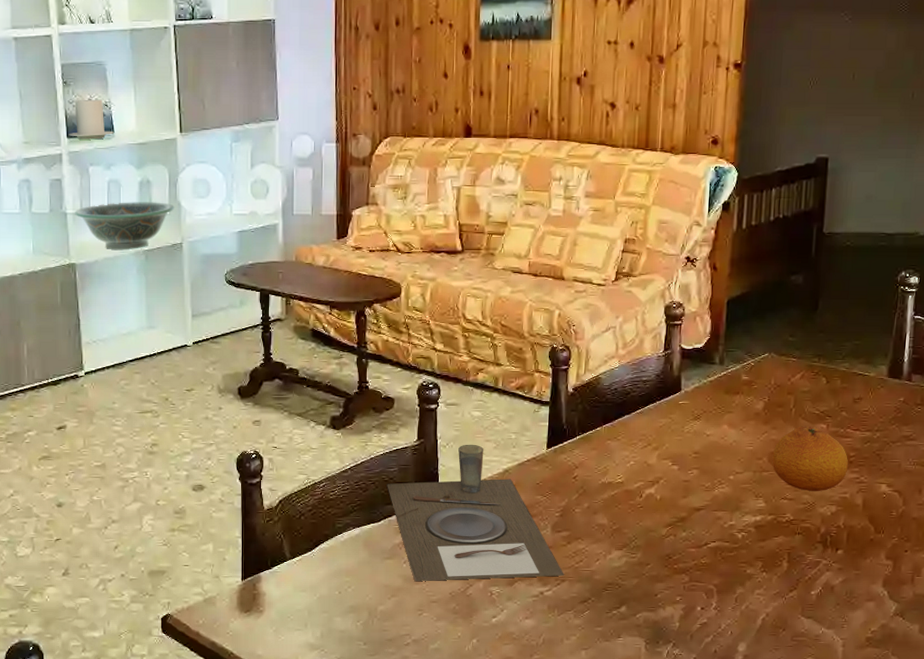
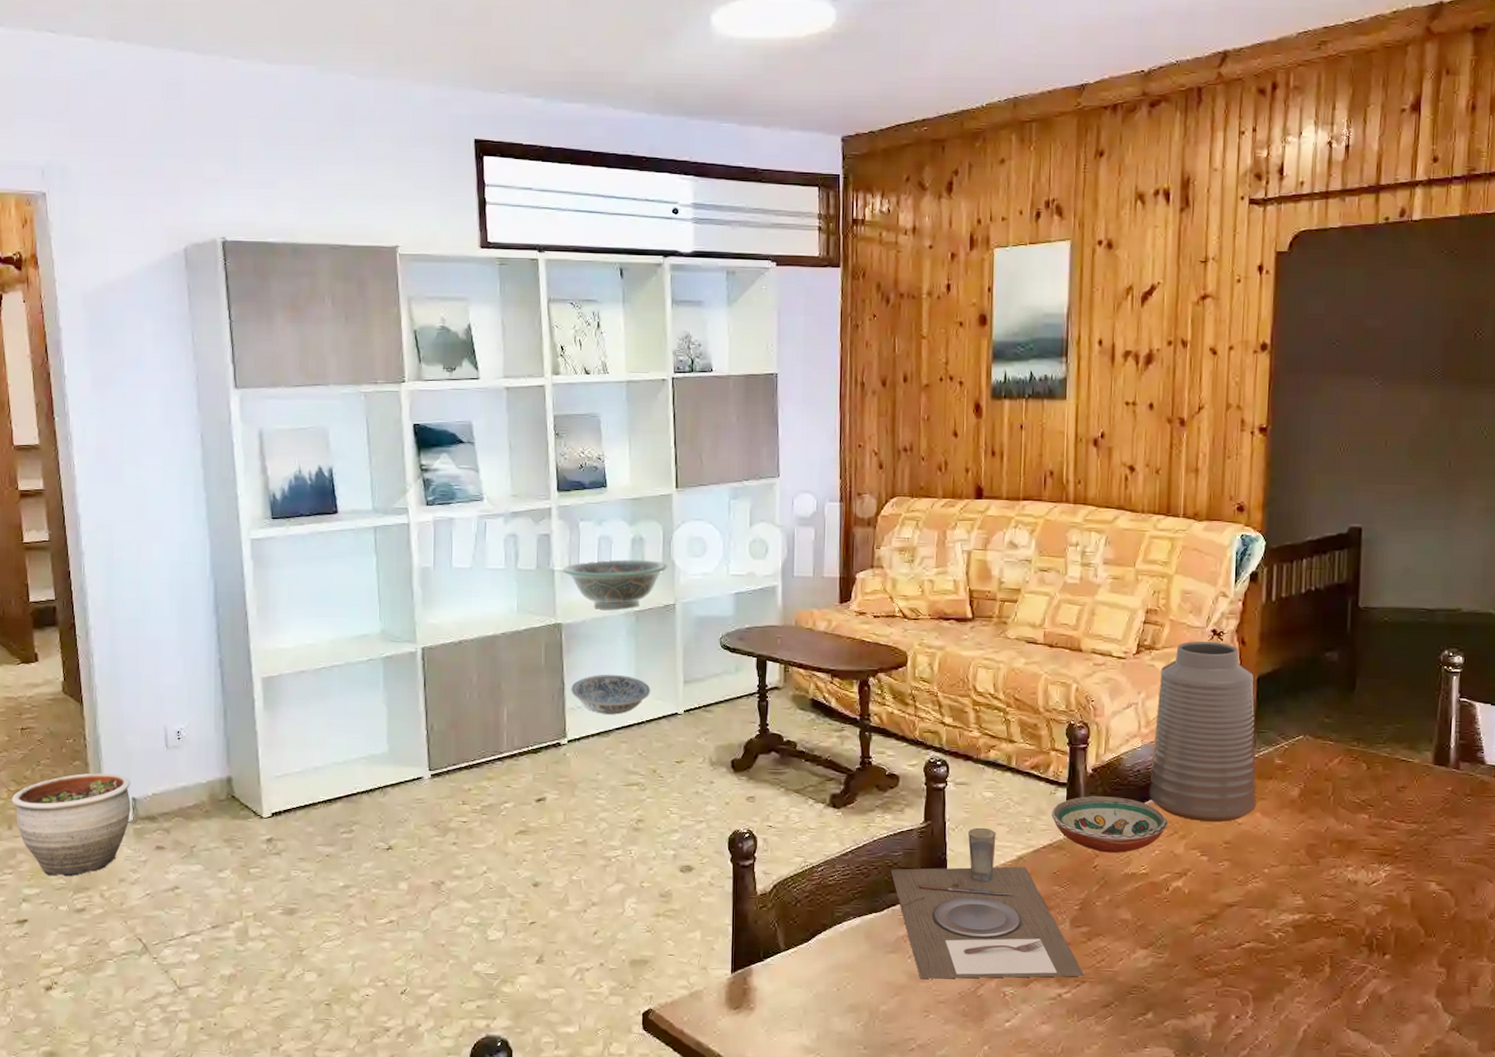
candle: present [68,99,114,140] -> none [558,452,606,494]
ceramic bowl: none [86,310,161,348] -> present [571,674,651,715]
decorative bowl: none [535,413,642,464] -> present [1051,796,1167,853]
vase: none [625,268,725,434] -> present [1149,641,1257,822]
fruit: present [772,426,849,492] -> none [1310,815,1394,889]

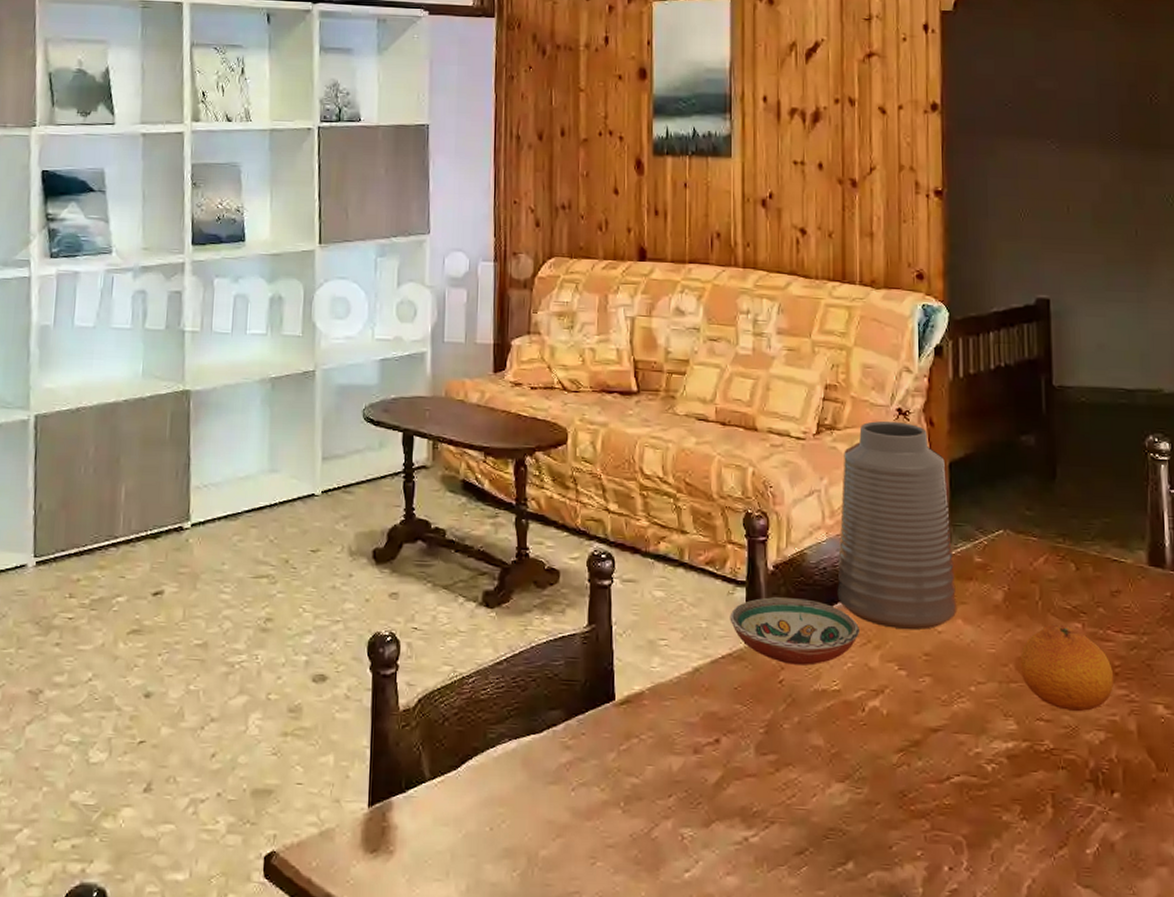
decorative bowl: present [563,559,668,610] -> none [194,320,308,376]
ceramic bowl: present [571,674,651,715] -> none [197,448,286,495]
place setting: present [890,827,1084,979] -> none [550,633,773,817]
fruit: none [1310,815,1394,889] -> present [1020,624,1115,712]

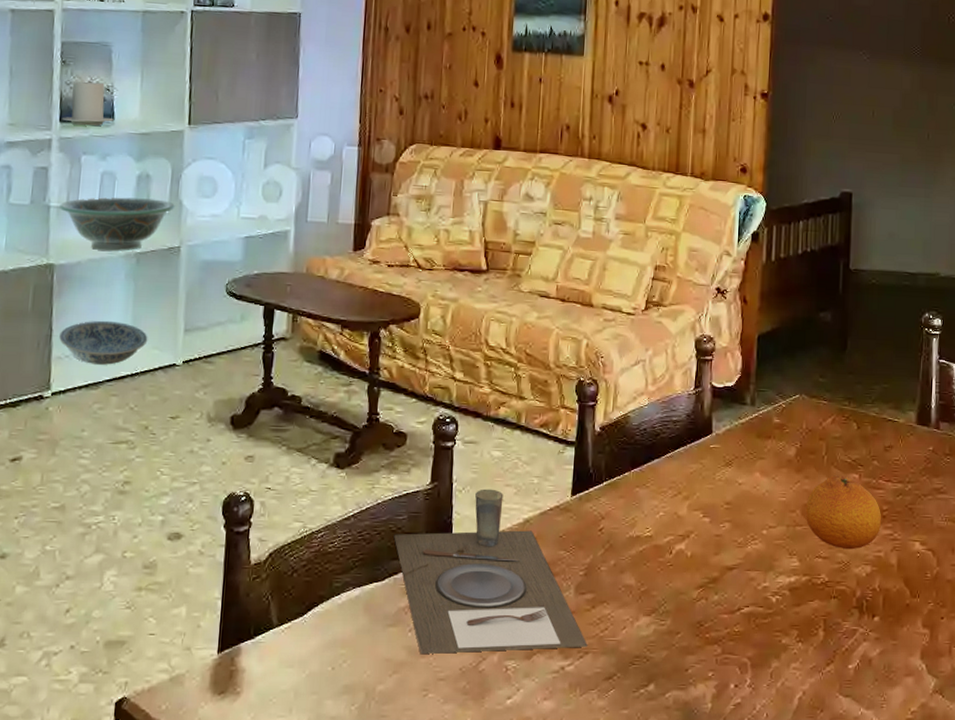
candle: none [193,203,245,248] -> present [61,81,114,126]
decorative bowl: none [194,320,308,376] -> present [59,197,175,251]
ceramic bowl: none [197,448,286,495] -> present [59,320,148,365]
place setting: none [550,633,773,817] -> present [394,489,588,654]
decorative bowl: present [730,597,859,666] -> none [559,455,672,515]
vase: present [837,421,957,630] -> none [654,299,757,482]

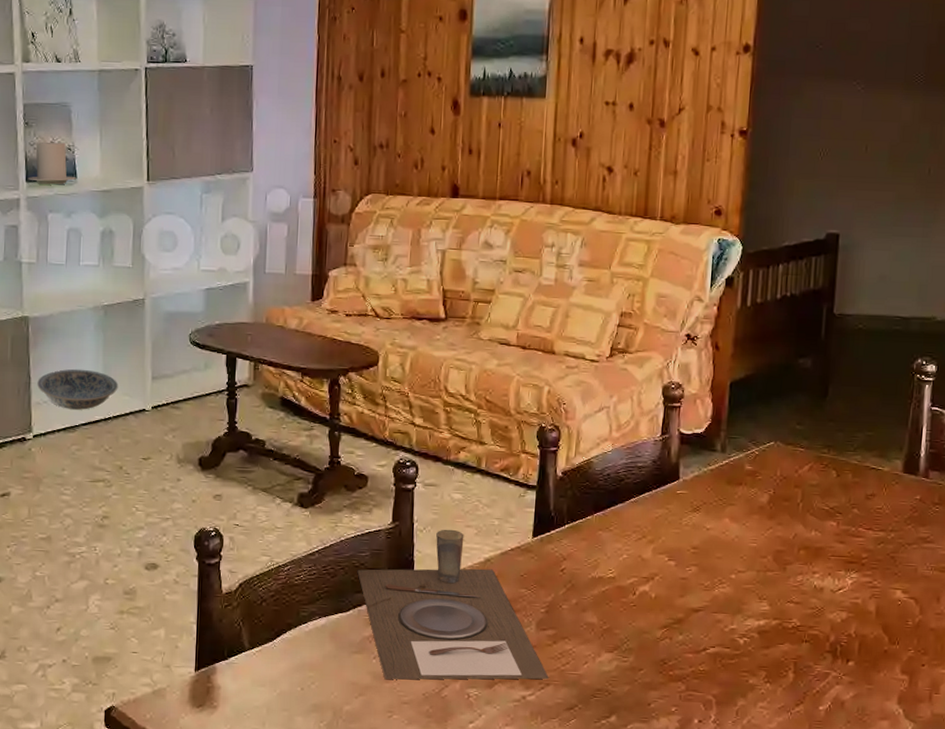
decorative bowl: present [59,197,175,251] -> none [30,252,138,304]
fruit: present [805,475,882,550] -> none [777,522,861,596]

